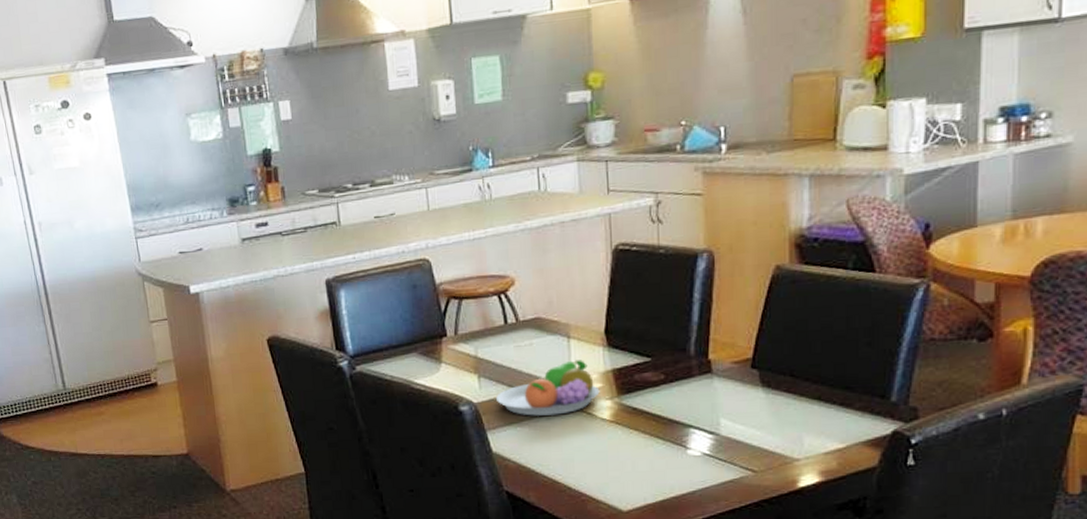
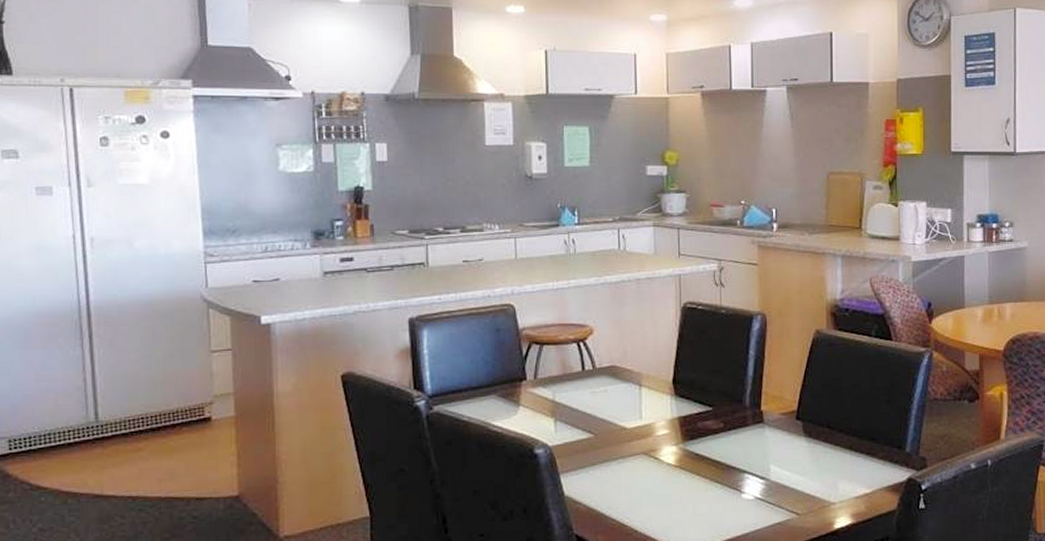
fruit bowl: present [495,360,600,416] -> none [570,407,667,460]

